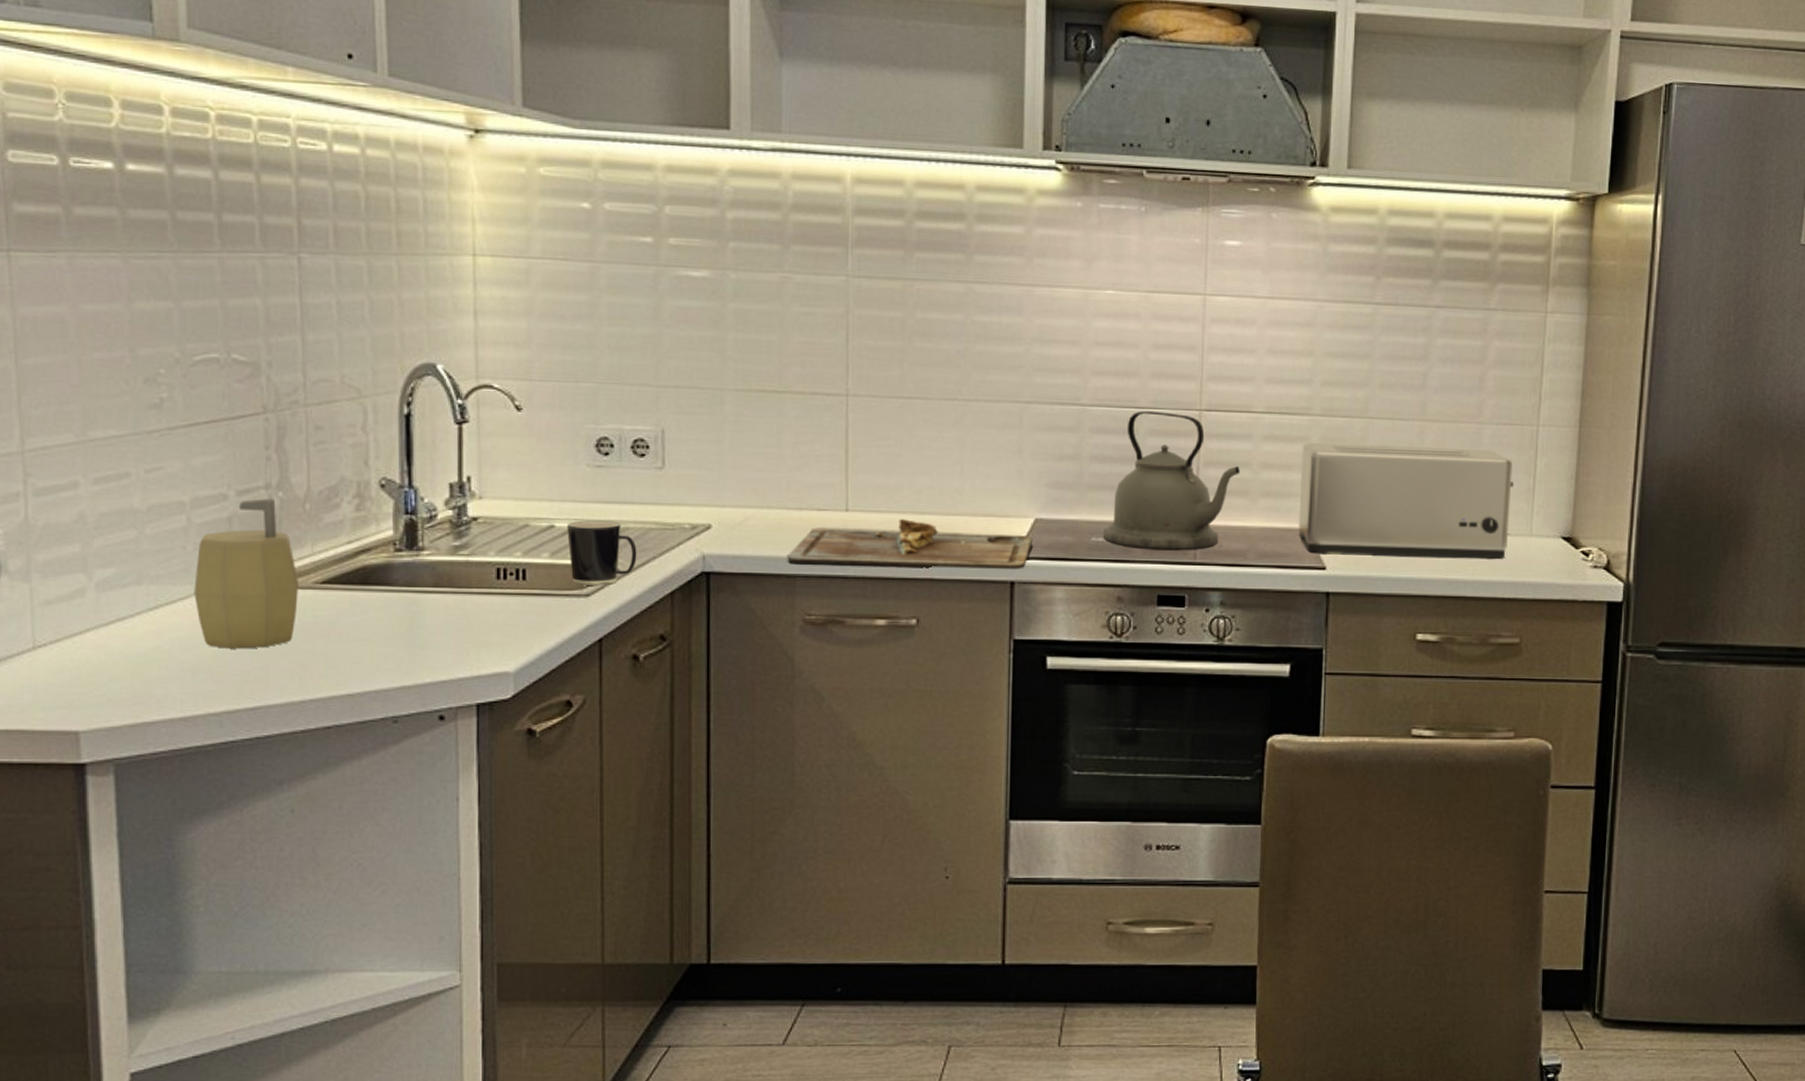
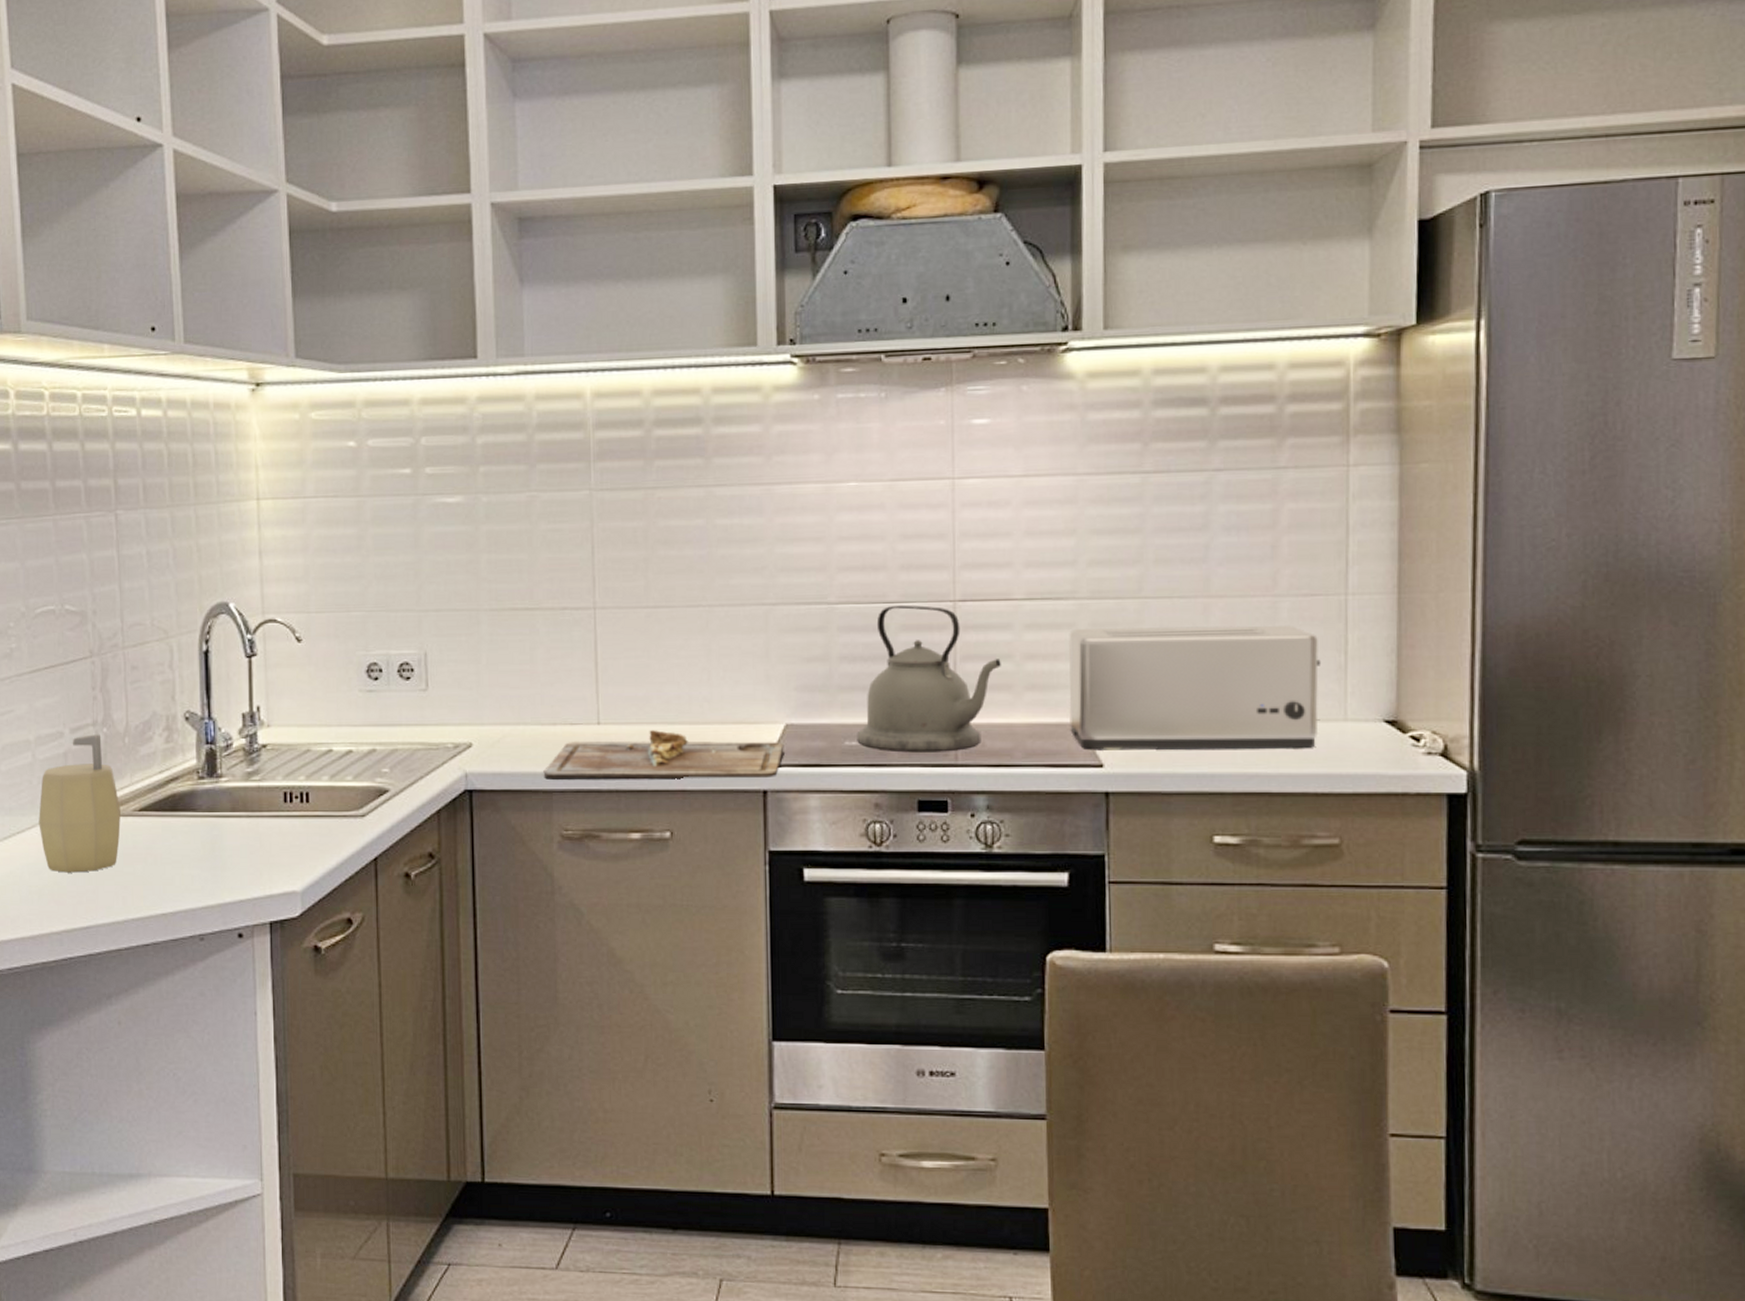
mug: present [567,520,637,586] -> none [344,743,406,806]

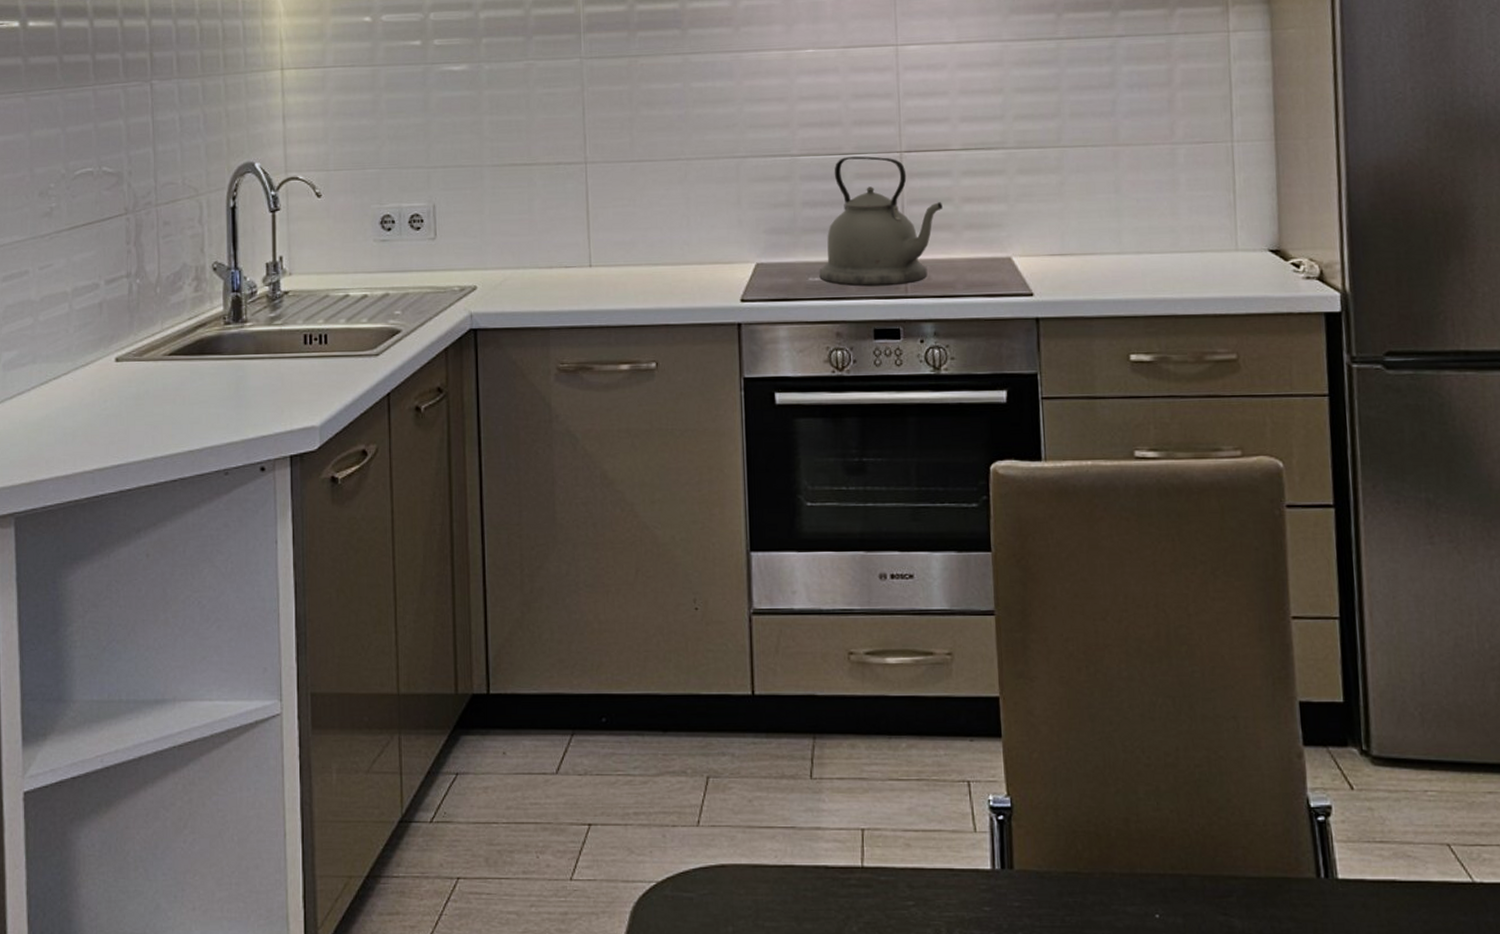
soap dispenser: present [38,734,121,873] -> none [74,285,151,415]
cutting board: present [543,730,784,779] -> none [541,271,756,317]
toaster: present [1069,625,1322,750] -> none [1000,169,1214,280]

